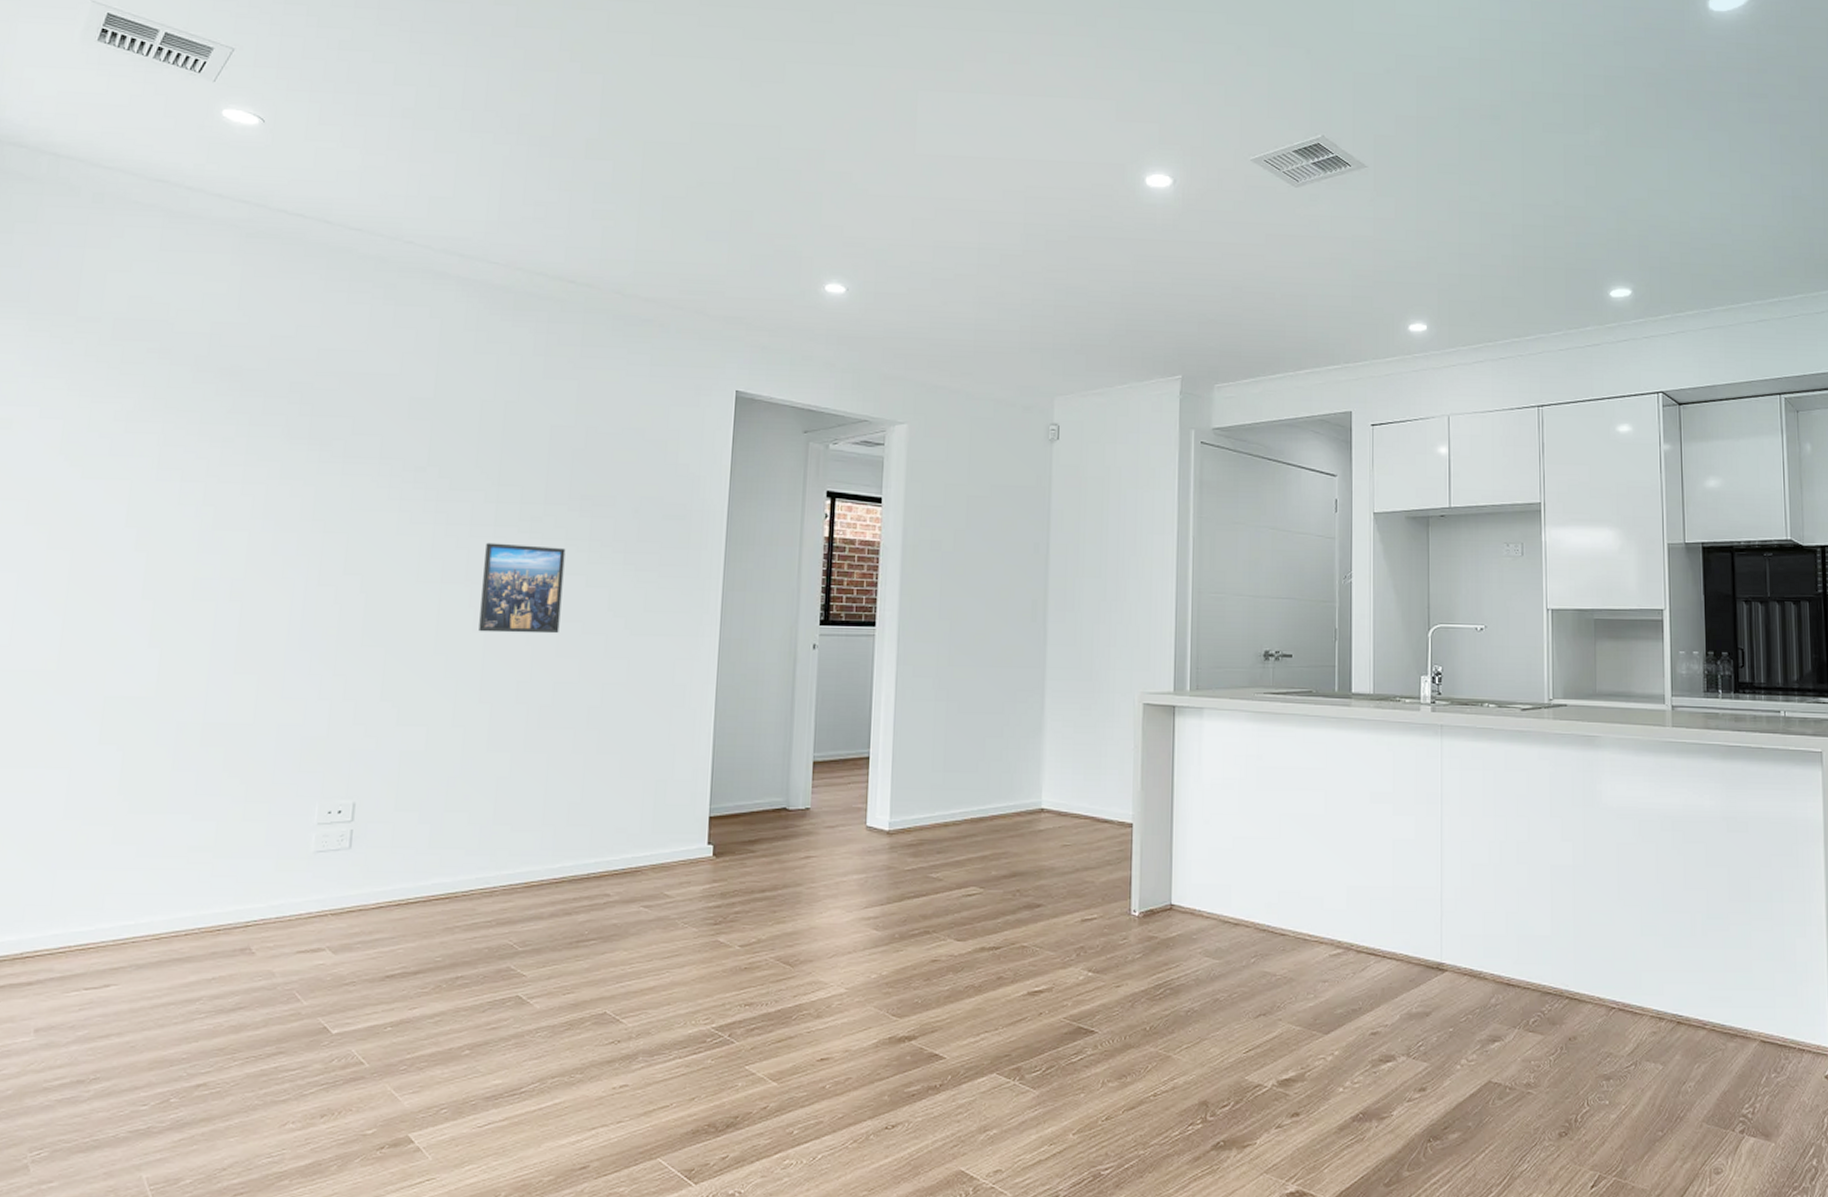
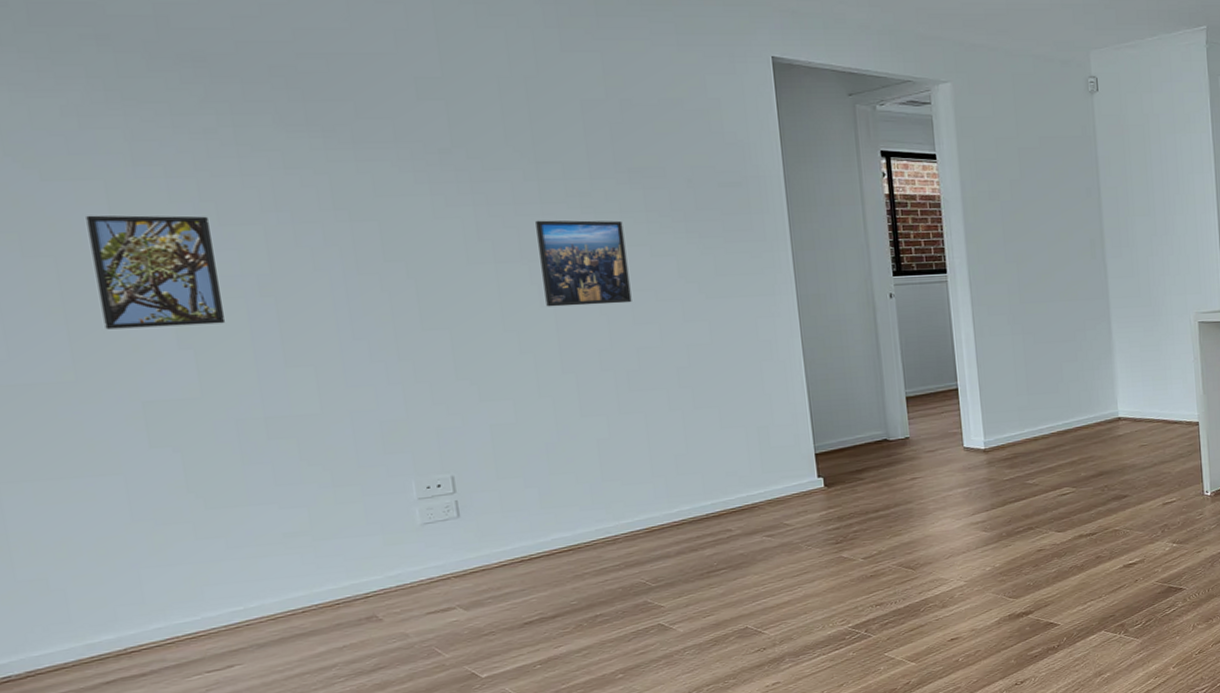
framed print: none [94,512,205,625] -> present [86,215,225,330]

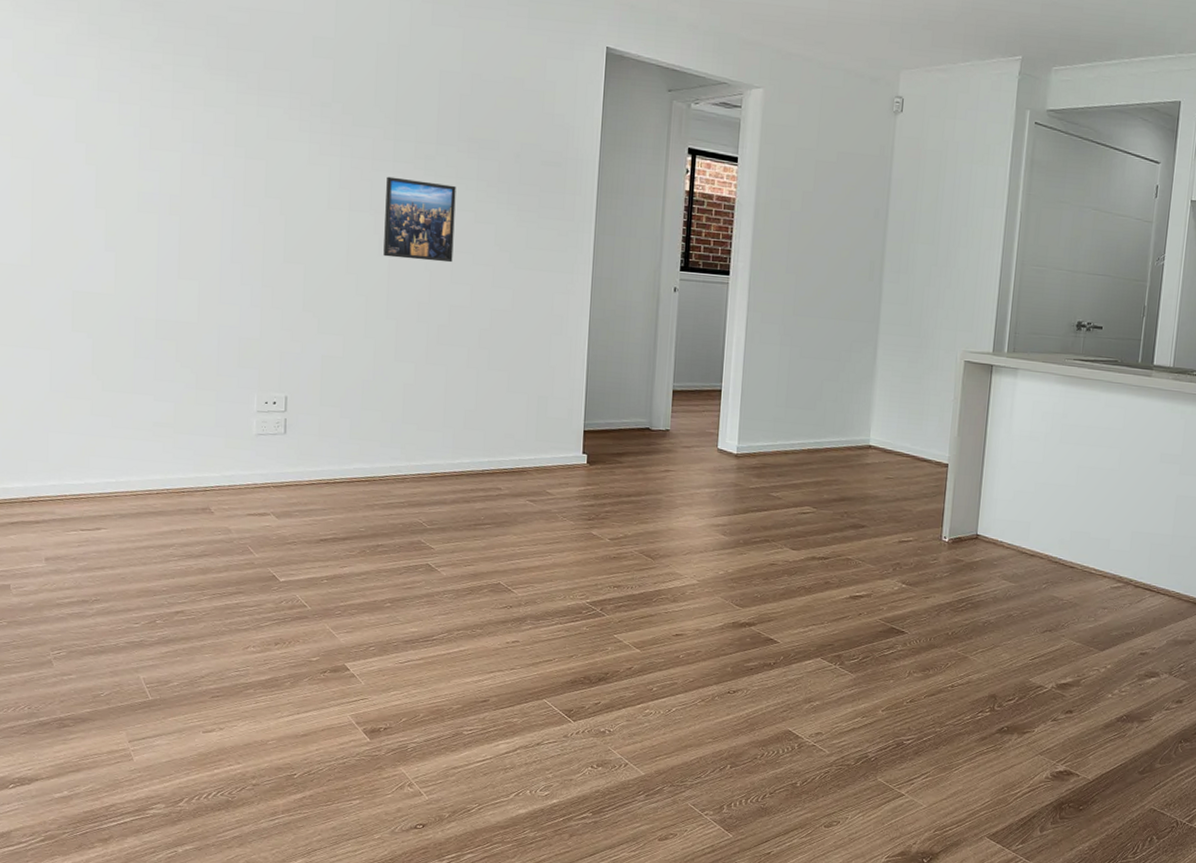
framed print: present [86,215,225,330] -> none [58,128,143,234]

